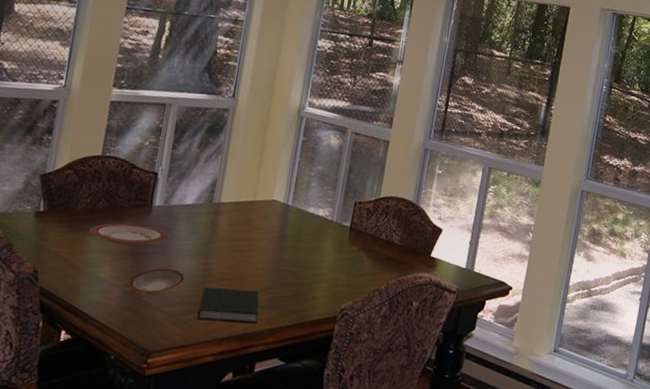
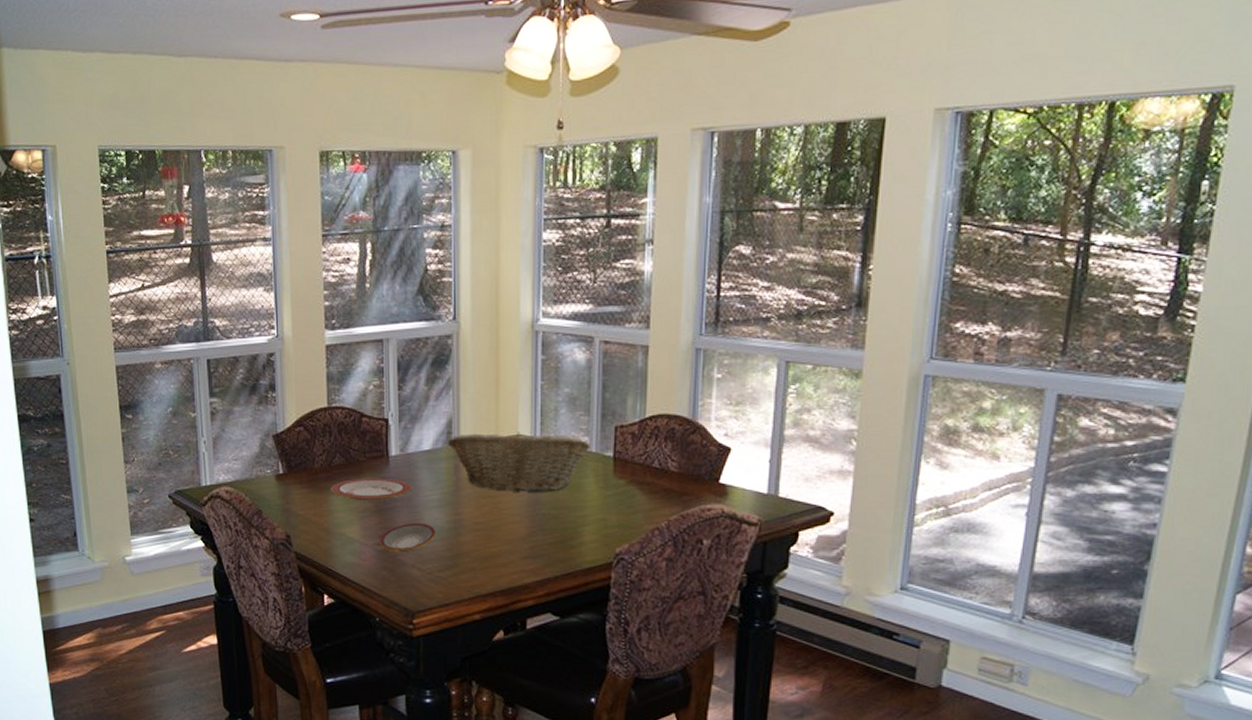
book: present [197,287,260,324] -> none [456,540,522,577]
fruit basket: none [210,194,333,251] -> present [448,432,591,492]

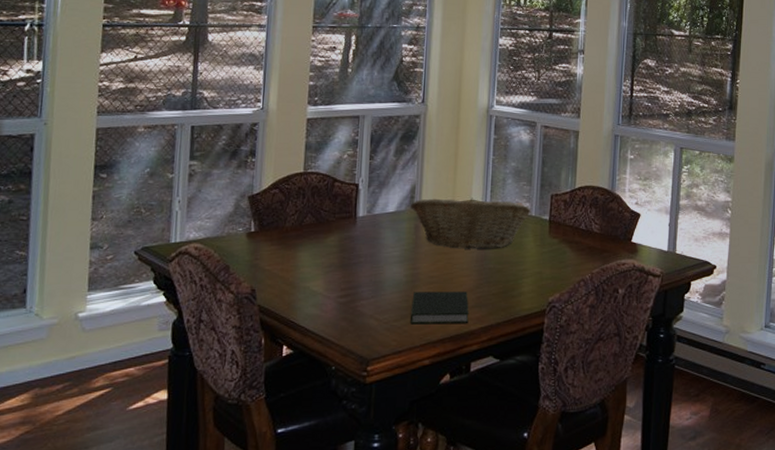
plate: present [331,478,412,501] -> none [299,236,376,257]
plate: present [380,522,435,552] -> none [342,276,394,303]
book: none [456,540,522,577] -> present [411,292,469,325]

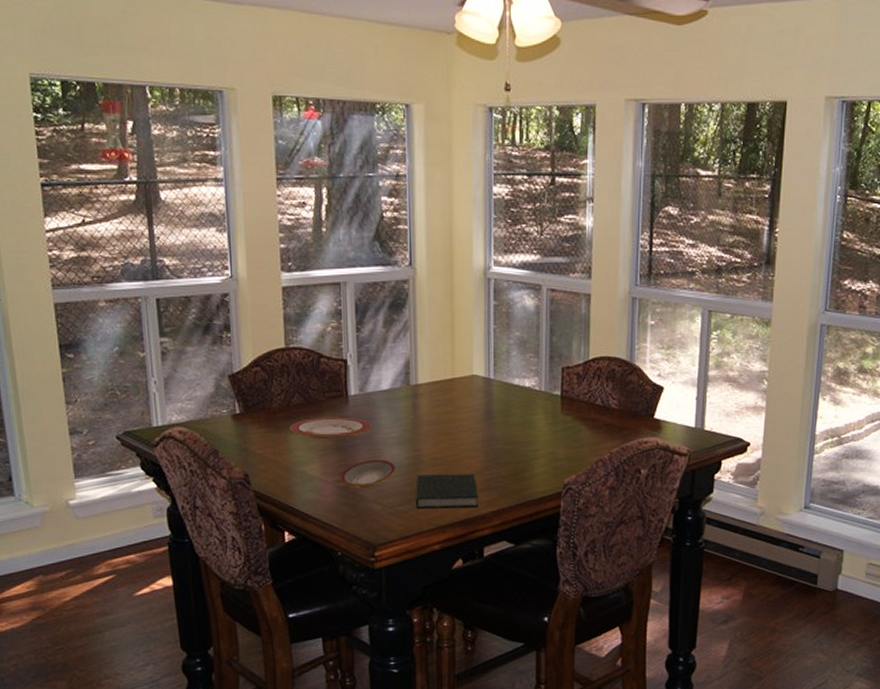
plate: none [299,236,376,257] -> present [290,416,372,440]
plate: none [342,276,394,303] -> present [340,459,395,488]
fruit basket: present [411,197,531,249] -> none [406,372,540,429]

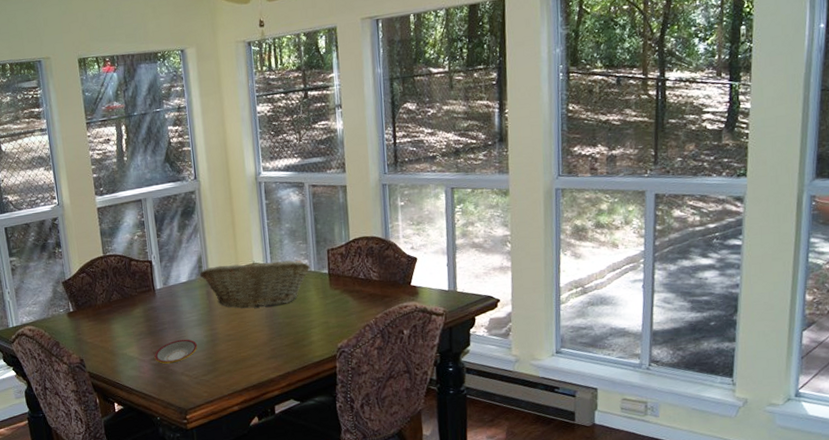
plate: present [290,416,372,440] -> none [112,307,176,327]
fruit basket: none [406,372,540,429] -> present [200,260,310,308]
book: present [416,474,479,509] -> none [214,345,268,378]

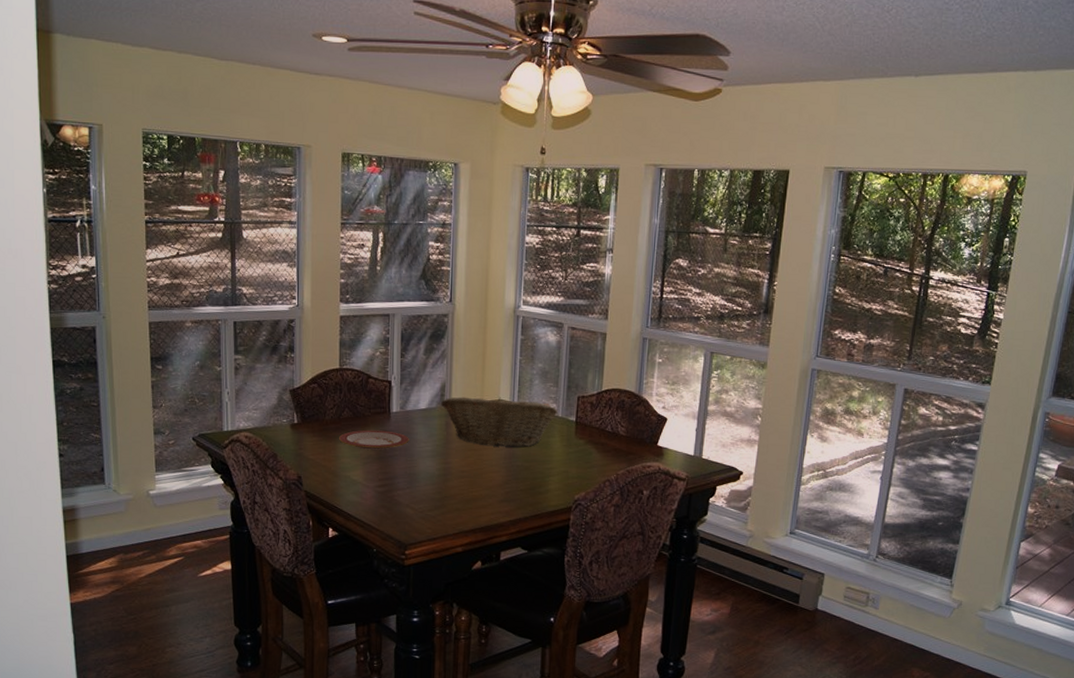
plate: none [112,307,176,327] -> present [339,430,409,450]
plate: present [154,339,197,364] -> none [380,469,427,493]

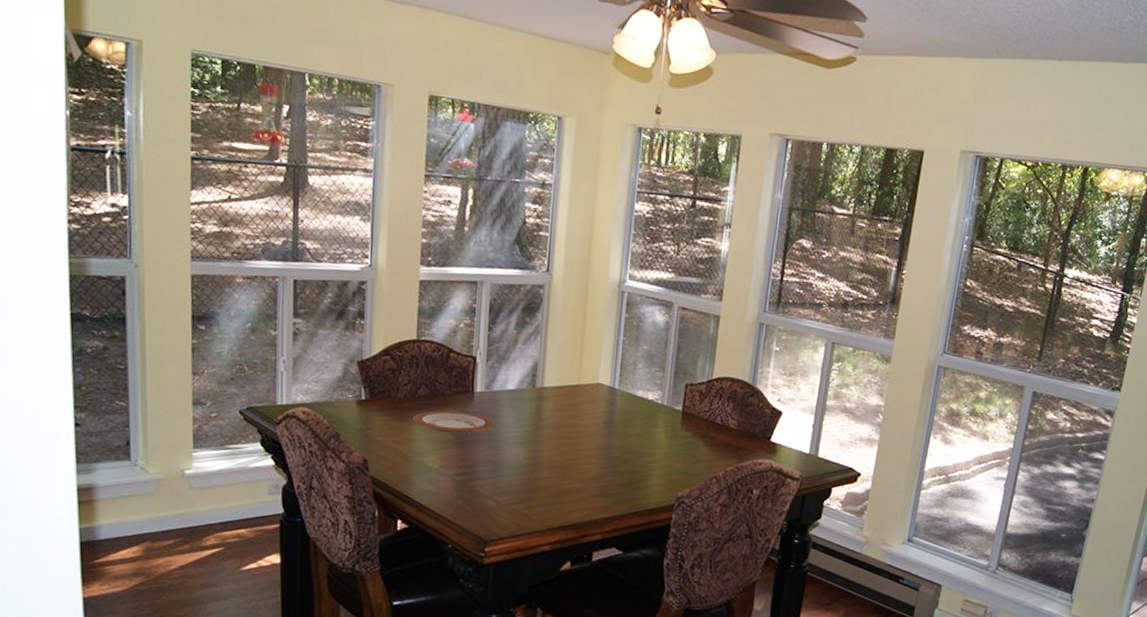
fruit basket: present [441,397,558,447] -> none [532,378,663,437]

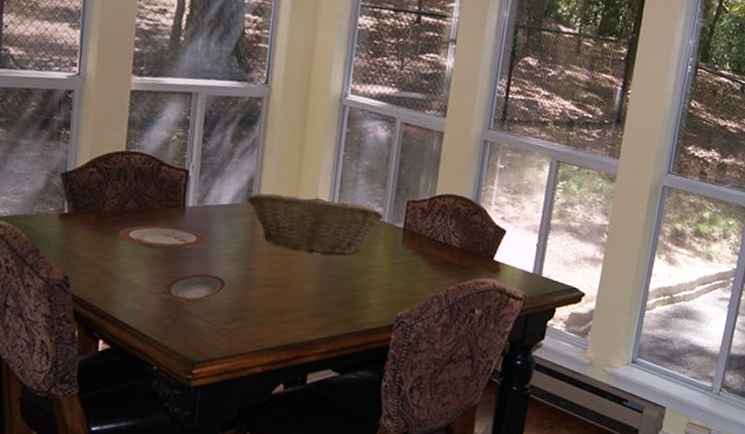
plate: none [458,456,513,484] -> present [166,273,225,302]
fruit basket: none [532,378,663,437] -> present [248,193,384,255]

